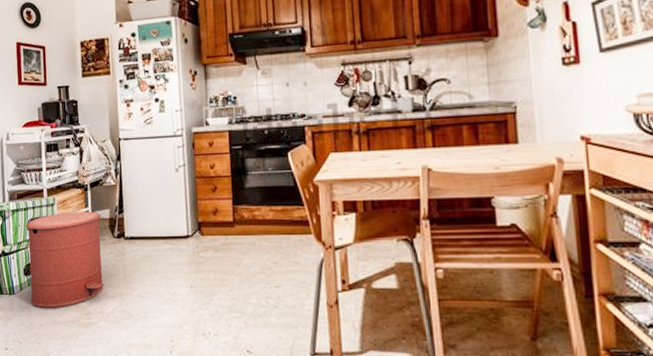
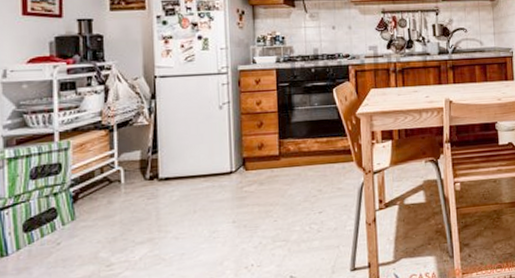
trash can: present [25,211,104,308] -> none [27,153,131,266]

